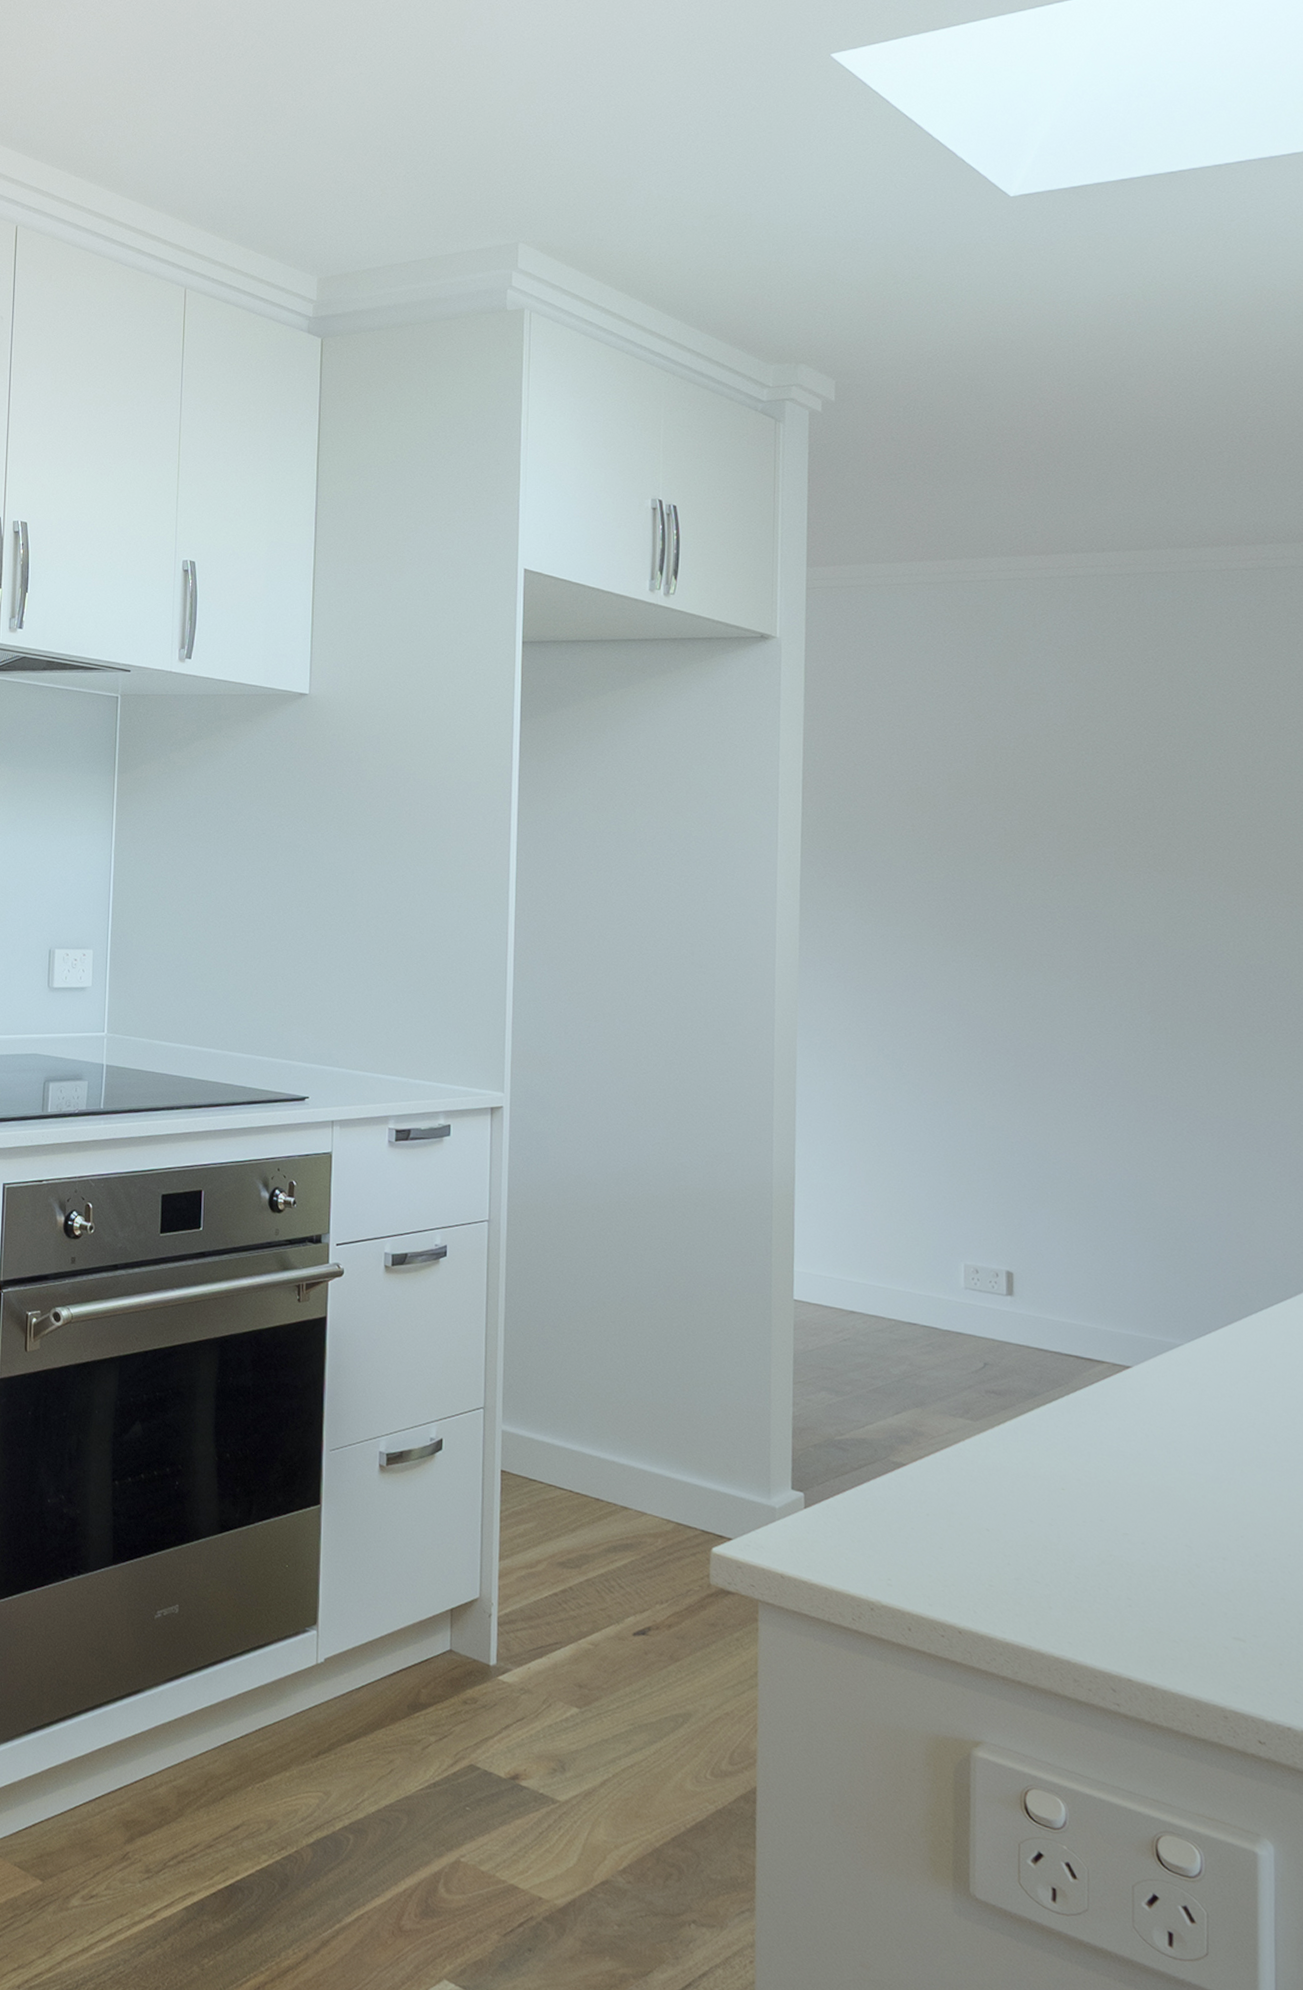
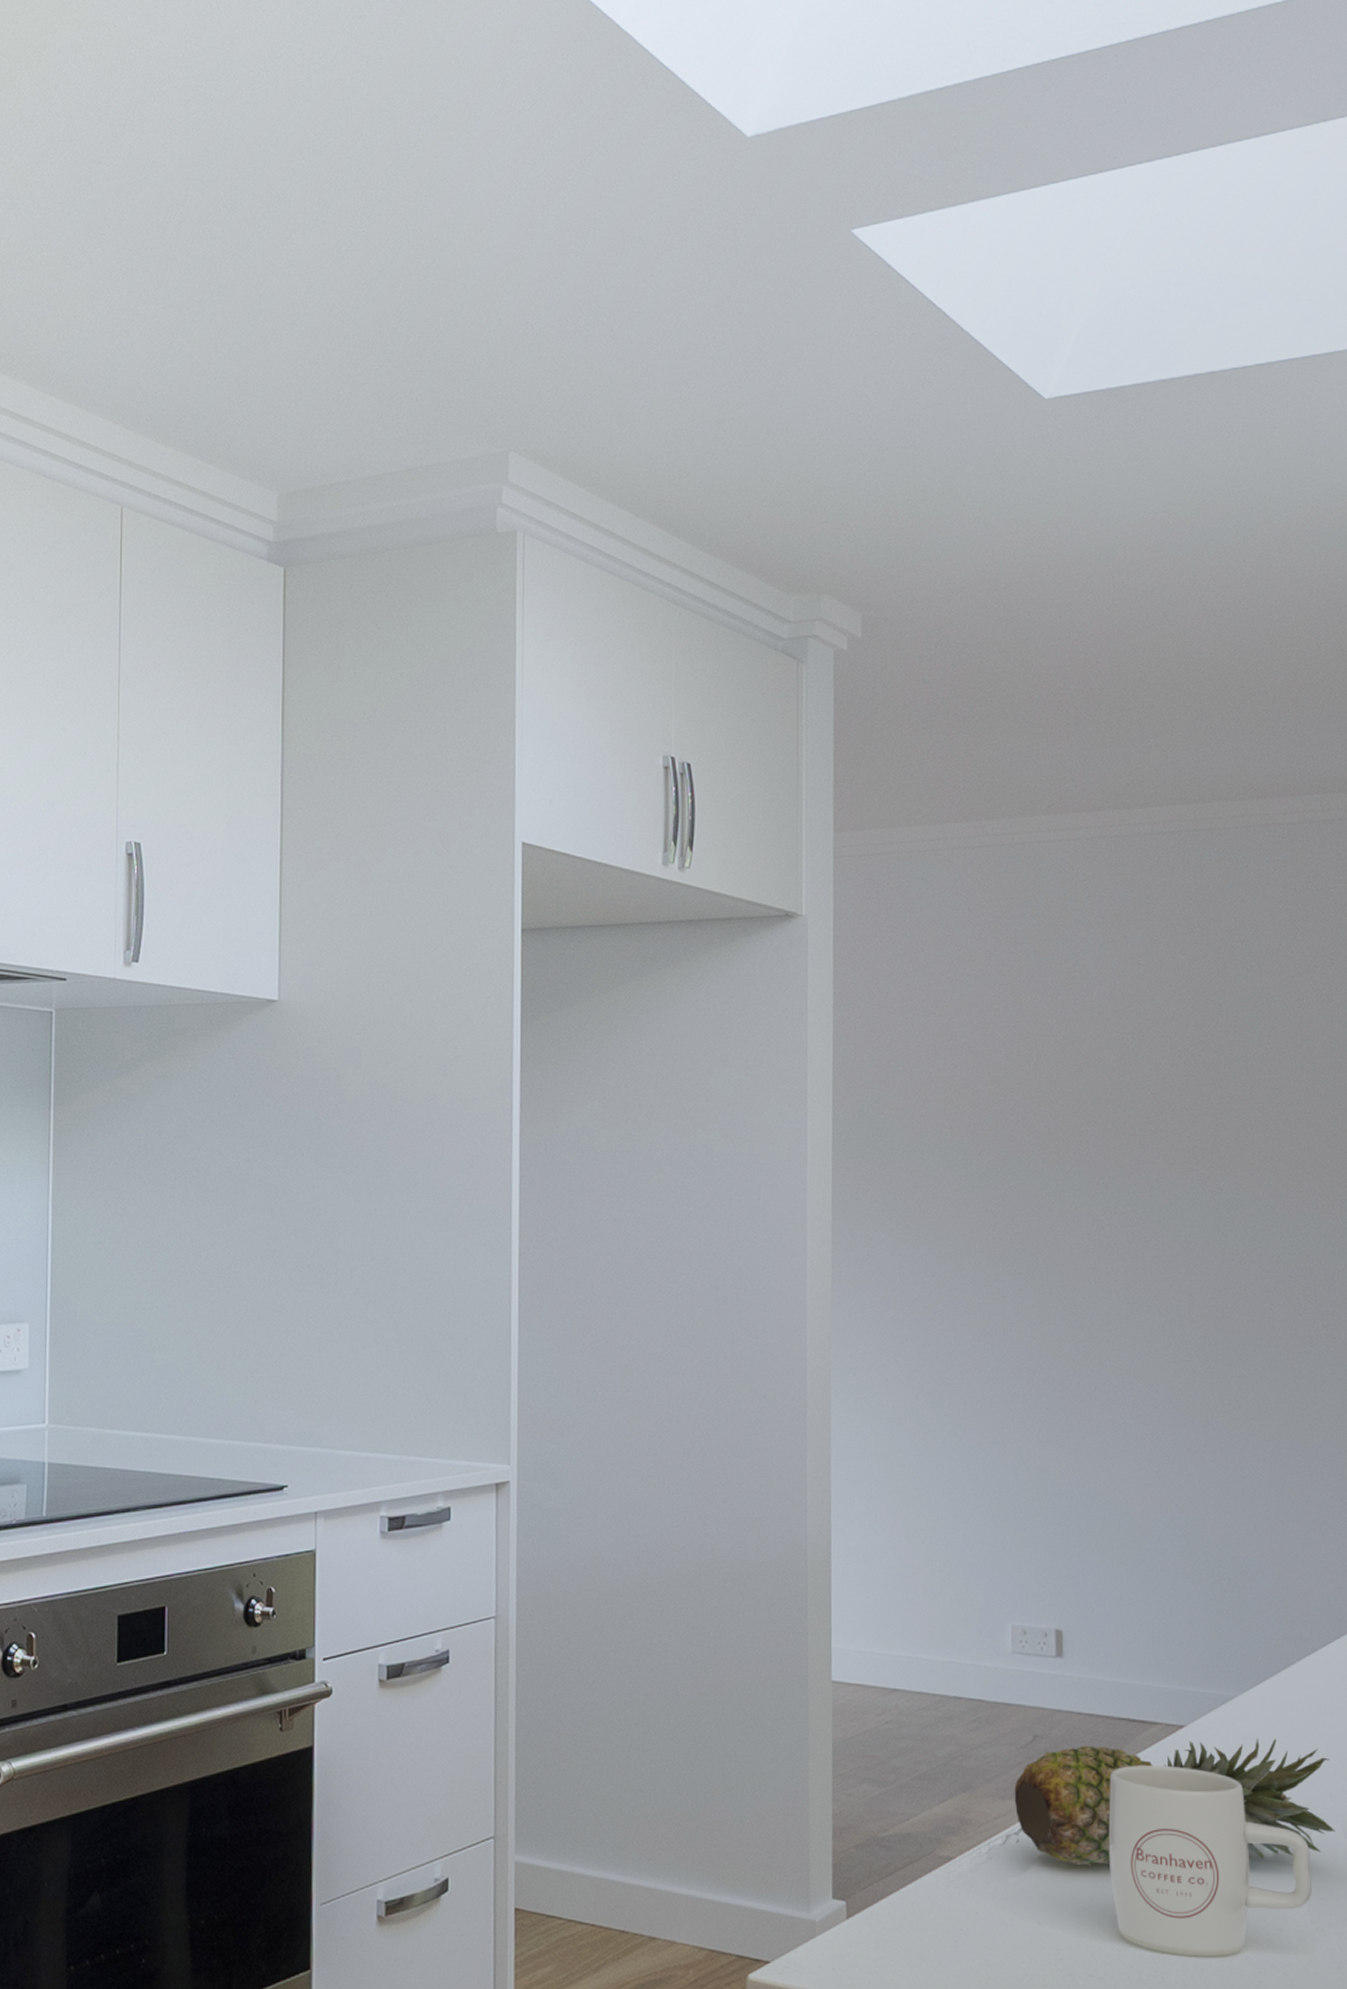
fruit: none [965,1376,1280,1494] -> present [1014,1737,1335,1867]
mug: none [1055,1398,1257,1577] -> present [1108,1765,1312,1957]

